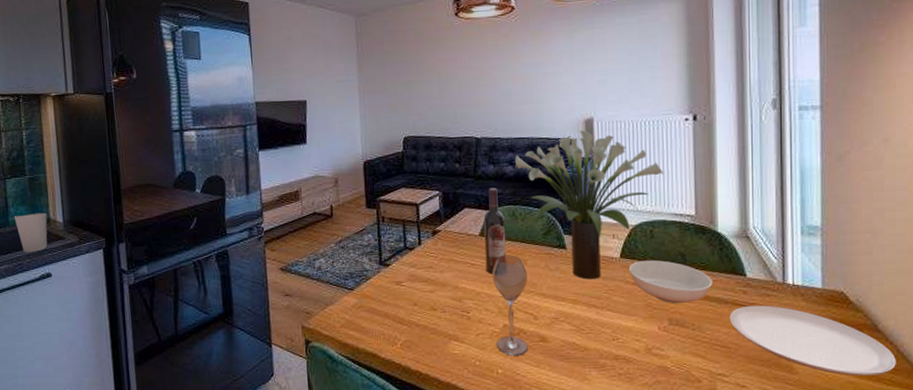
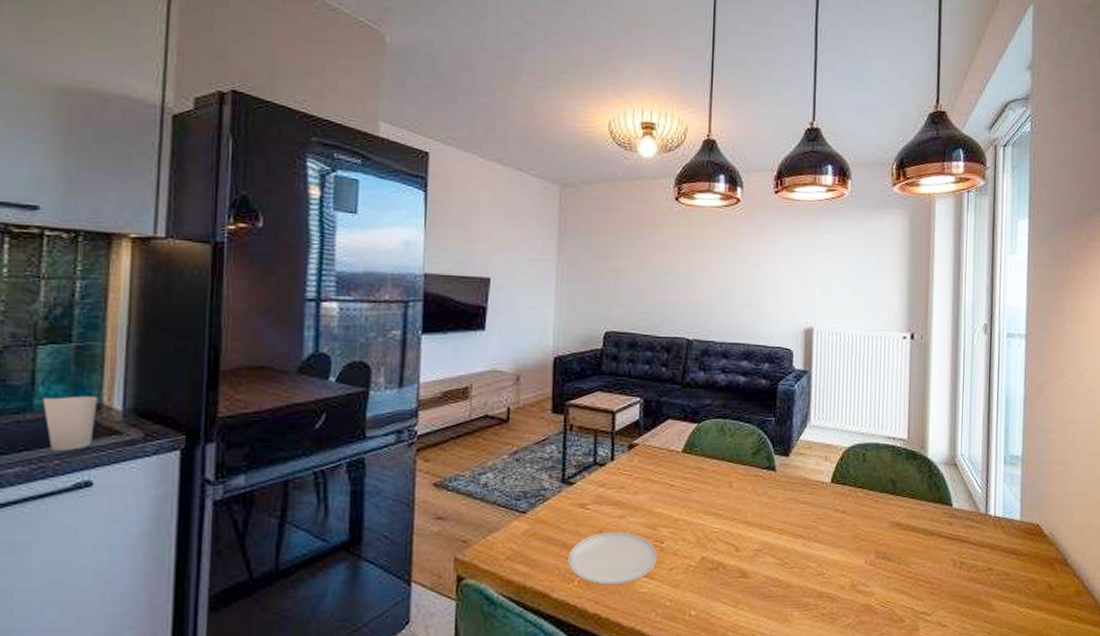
plate: none [390,303,466,348] -> present [568,531,658,586]
wine bottle: present [483,187,507,274] -> none [686,397,712,498]
wineglass: present [492,255,528,356] -> none [692,476,732,594]
flower arrangement: present [514,130,665,279] -> none [727,340,880,506]
bowl: present [628,260,713,304] -> none [839,487,921,535]
plate: present [729,305,896,376] -> none [934,537,1082,612]

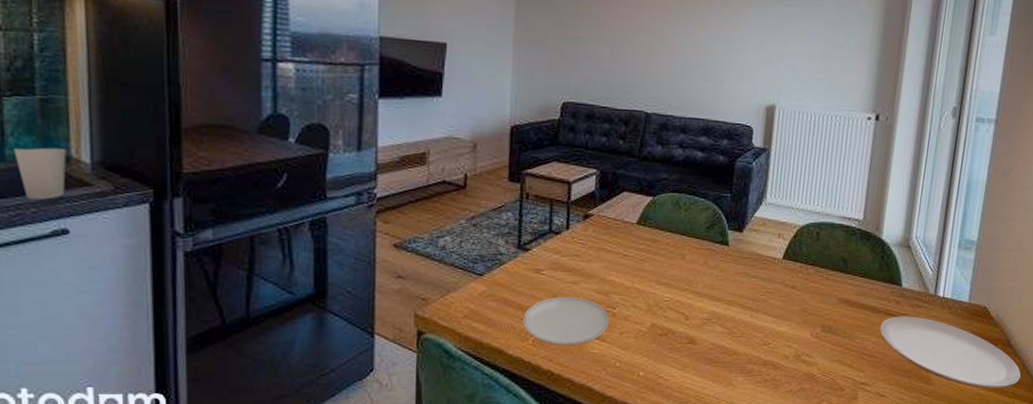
plate: none [934,537,1082,612] -> present [879,316,1021,388]

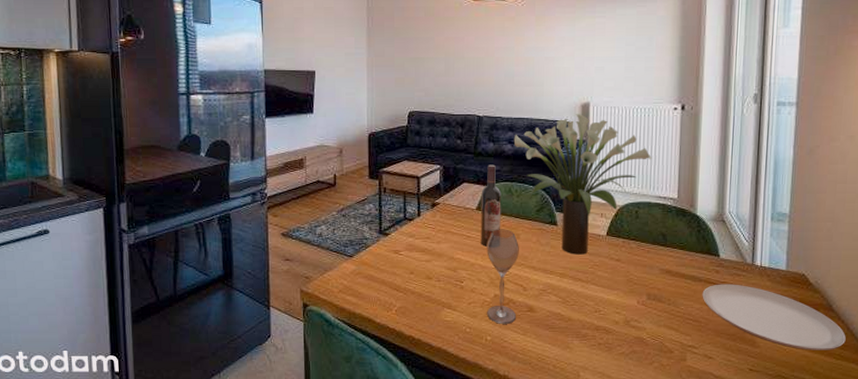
cup: present [13,147,67,201] -> none [11,169,47,209]
plate: present [523,296,610,346] -> none [387,272,459,315]
wine bottle: none [639,171,668,268] -> present [480,164,502,247]
wineglass: none [641,247,684,358] -> present [486,229,519,324]
flower arrangement: none [685,117,840,280] -> present [513,114,652,255]

